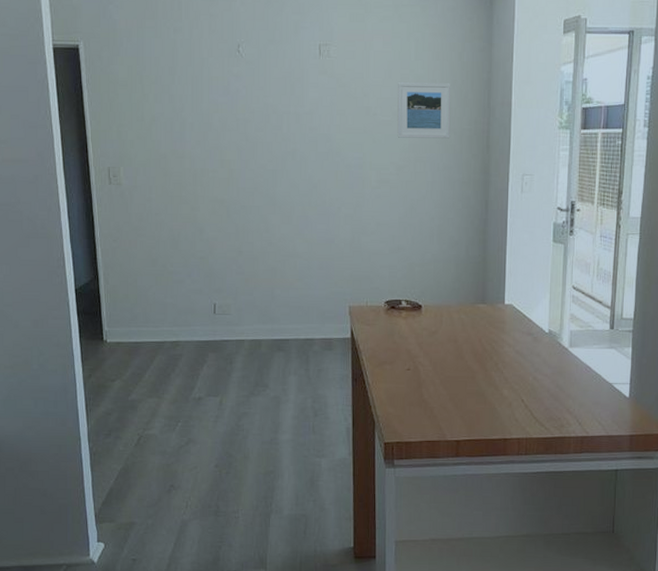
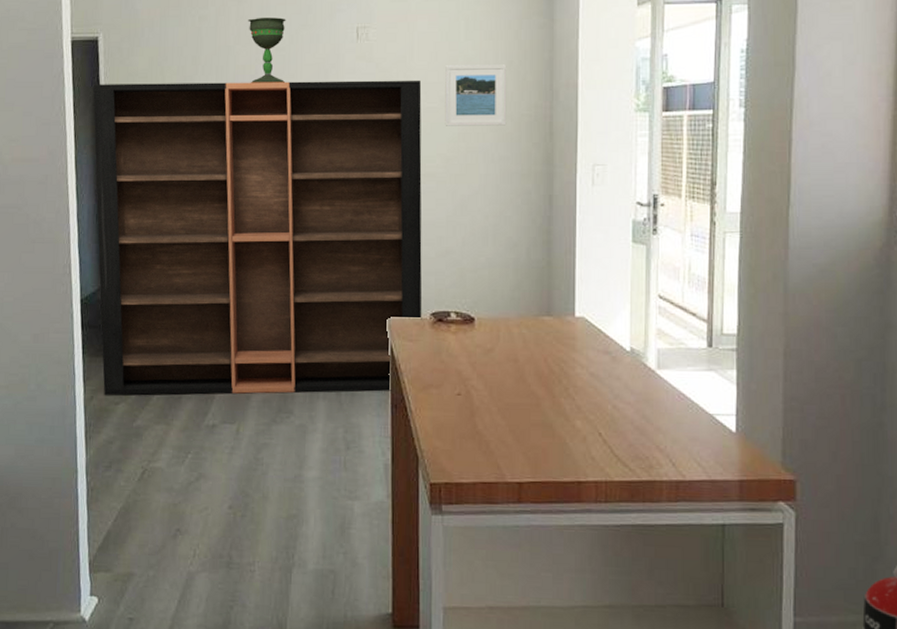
bookshelf: none [77,90,378,374] -> present [93,80,422,396]
chalice: none [220,32,256,94] -> present [248,17,286,83]

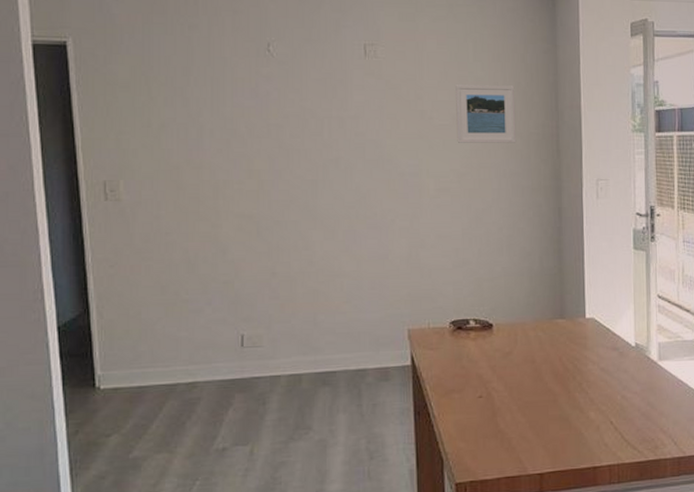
bookshelf: present [93,80,422,396] -> none [63,93,442,428]
chalice: present [248,17,286,83] -> none [245,30,290,97]

